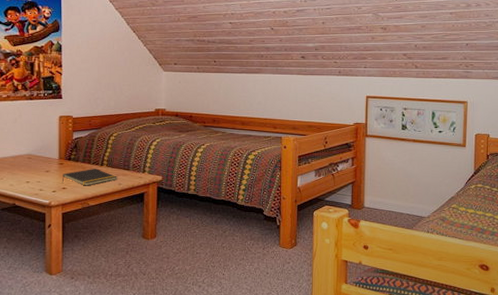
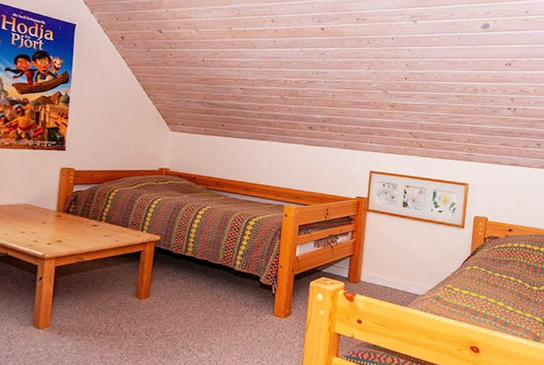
notepad: present [62,168,118,186] -> none [57,223,116,241]

